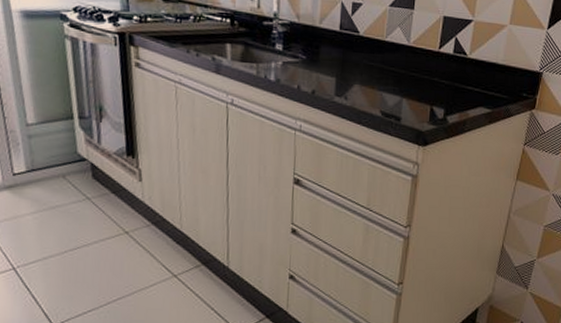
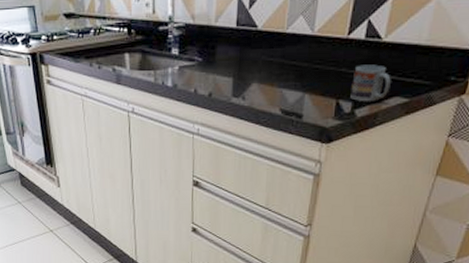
cup: none [442,76,476,111] -> present [350,64,391,102]

